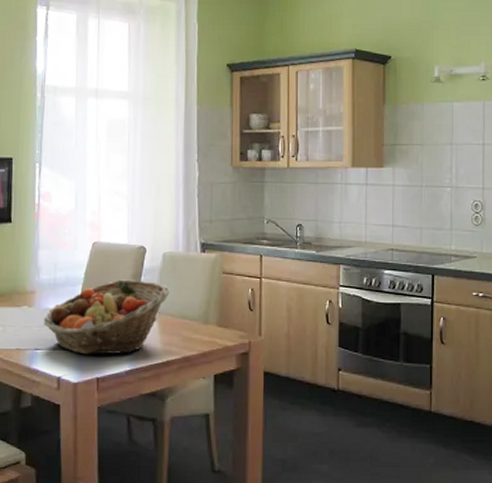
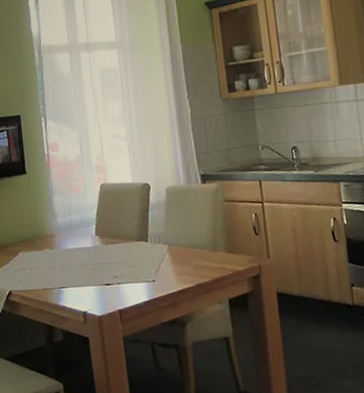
fruit basket: present [43,279,170,355] -> none [64,215,177,289]

